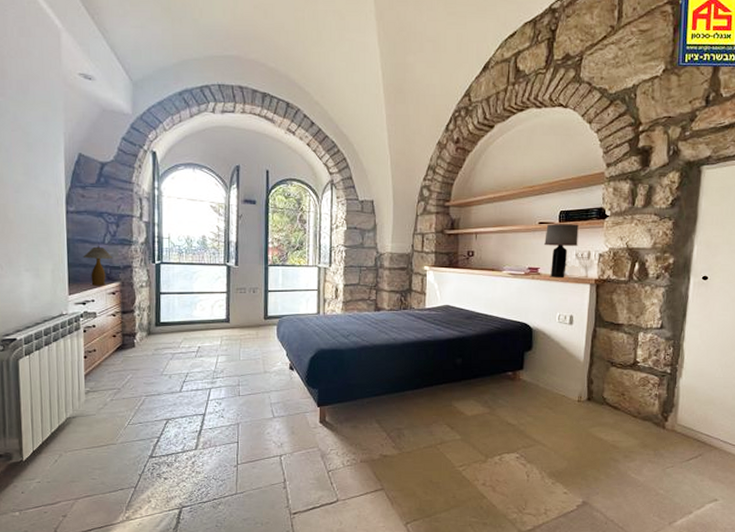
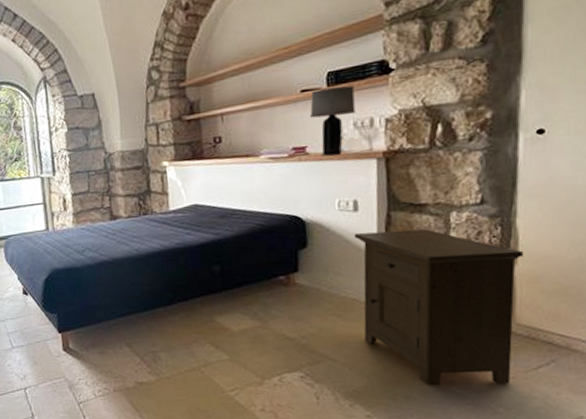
nightstand: none [568,342,686,471] -> present [354,229,523,386]

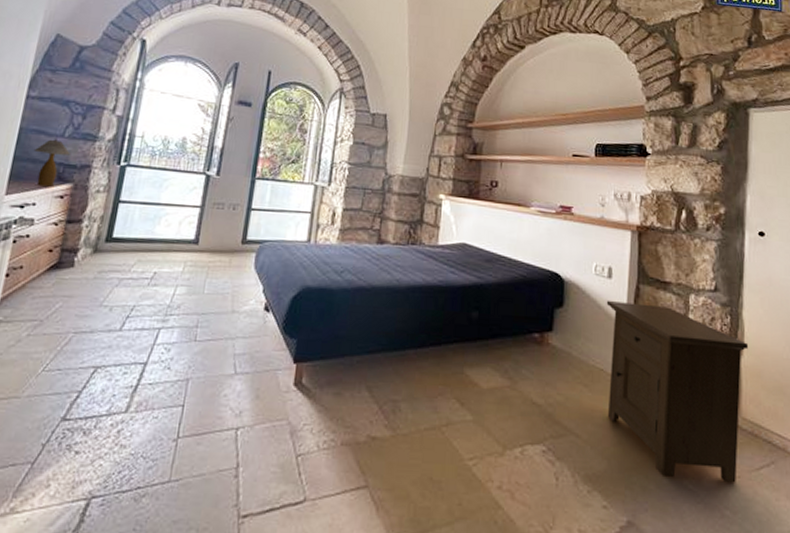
table lamp: present [310,85,356,157] -> none [579,157,617,222]

